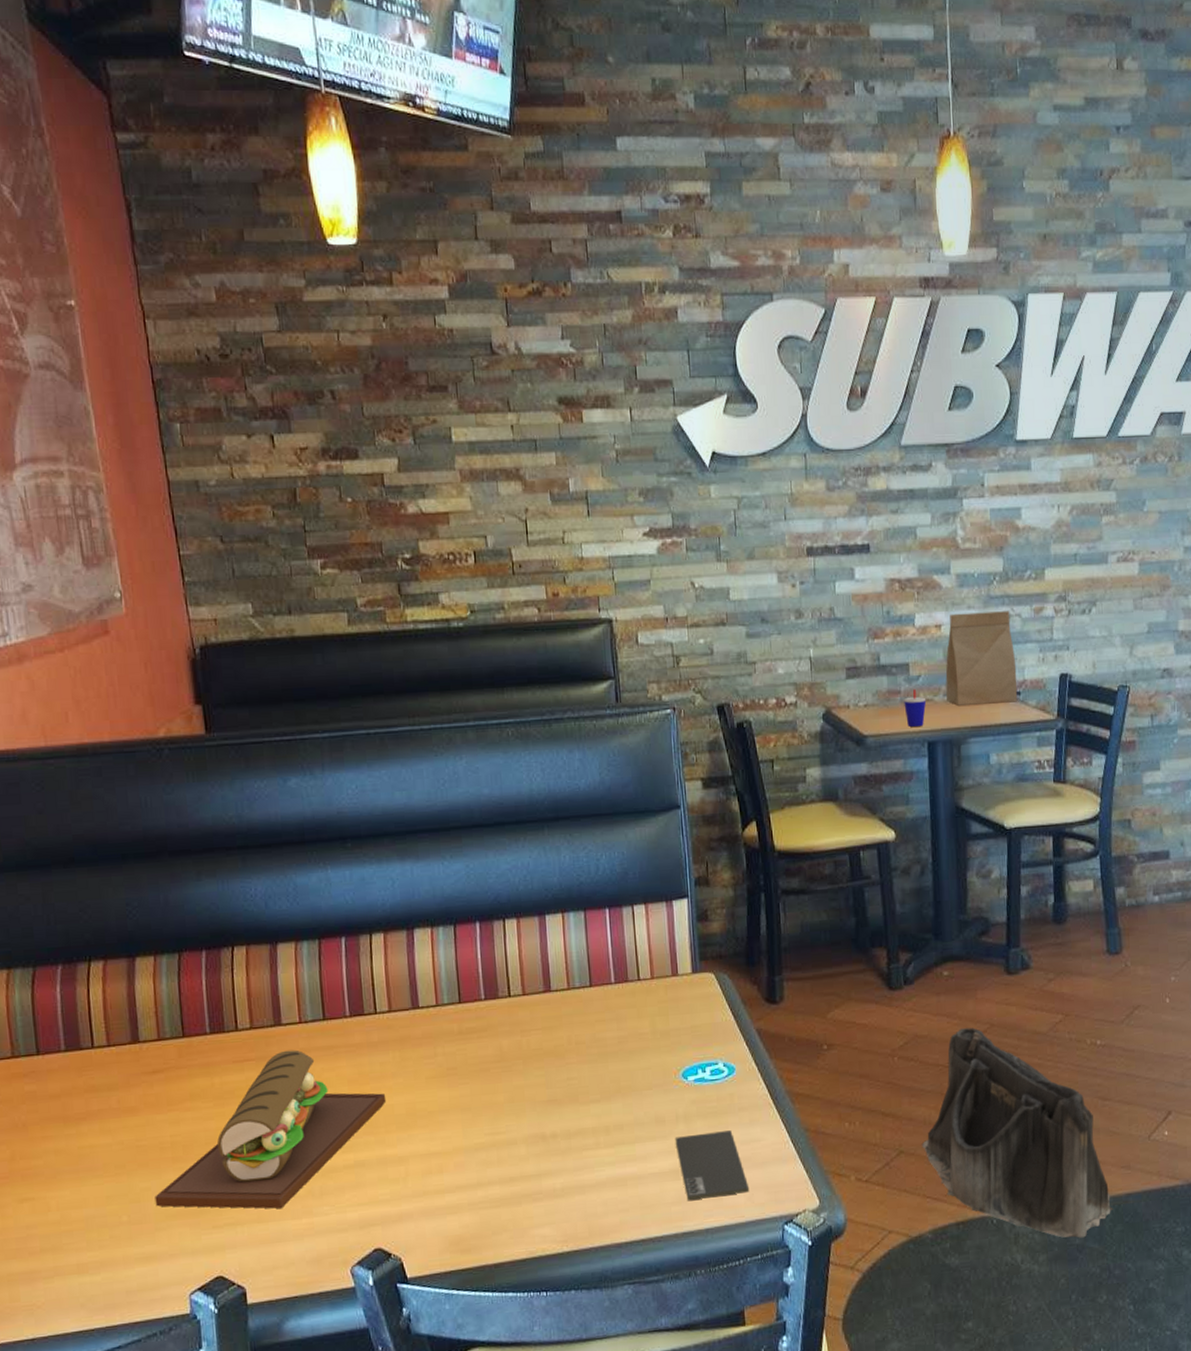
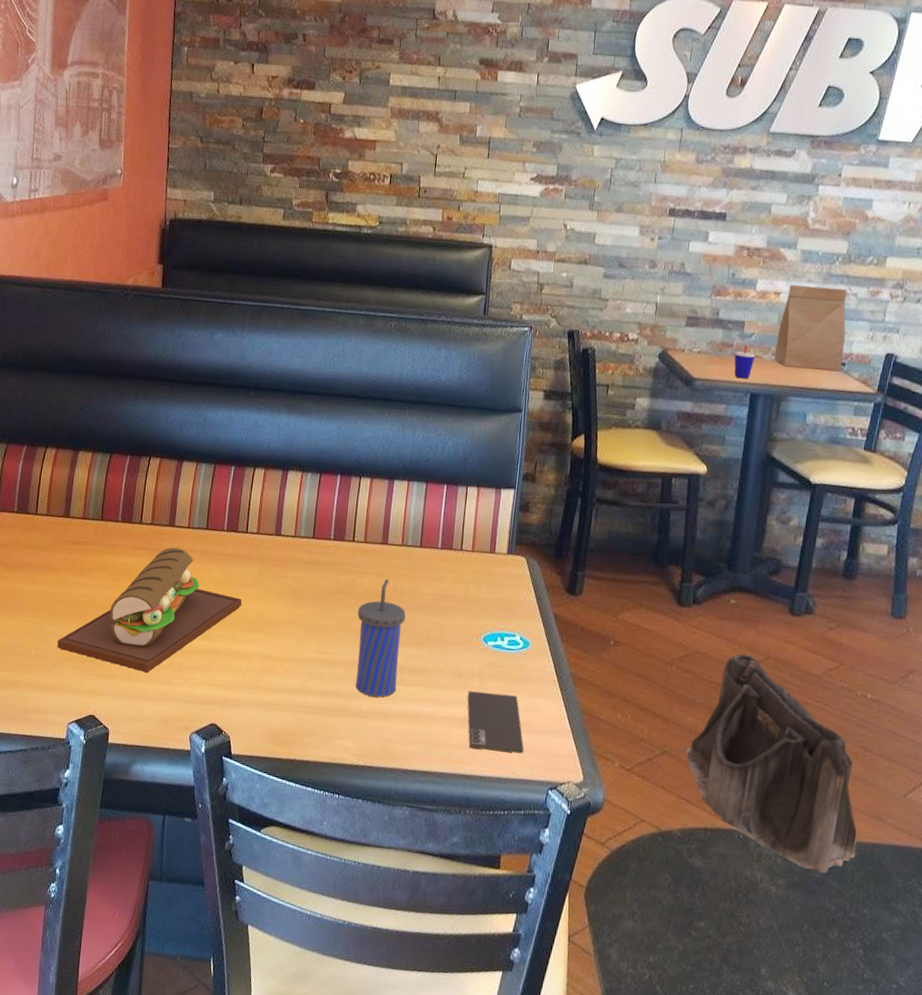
beverage cup: none [530,1031,592,1171] -> present [355,578,406,697]

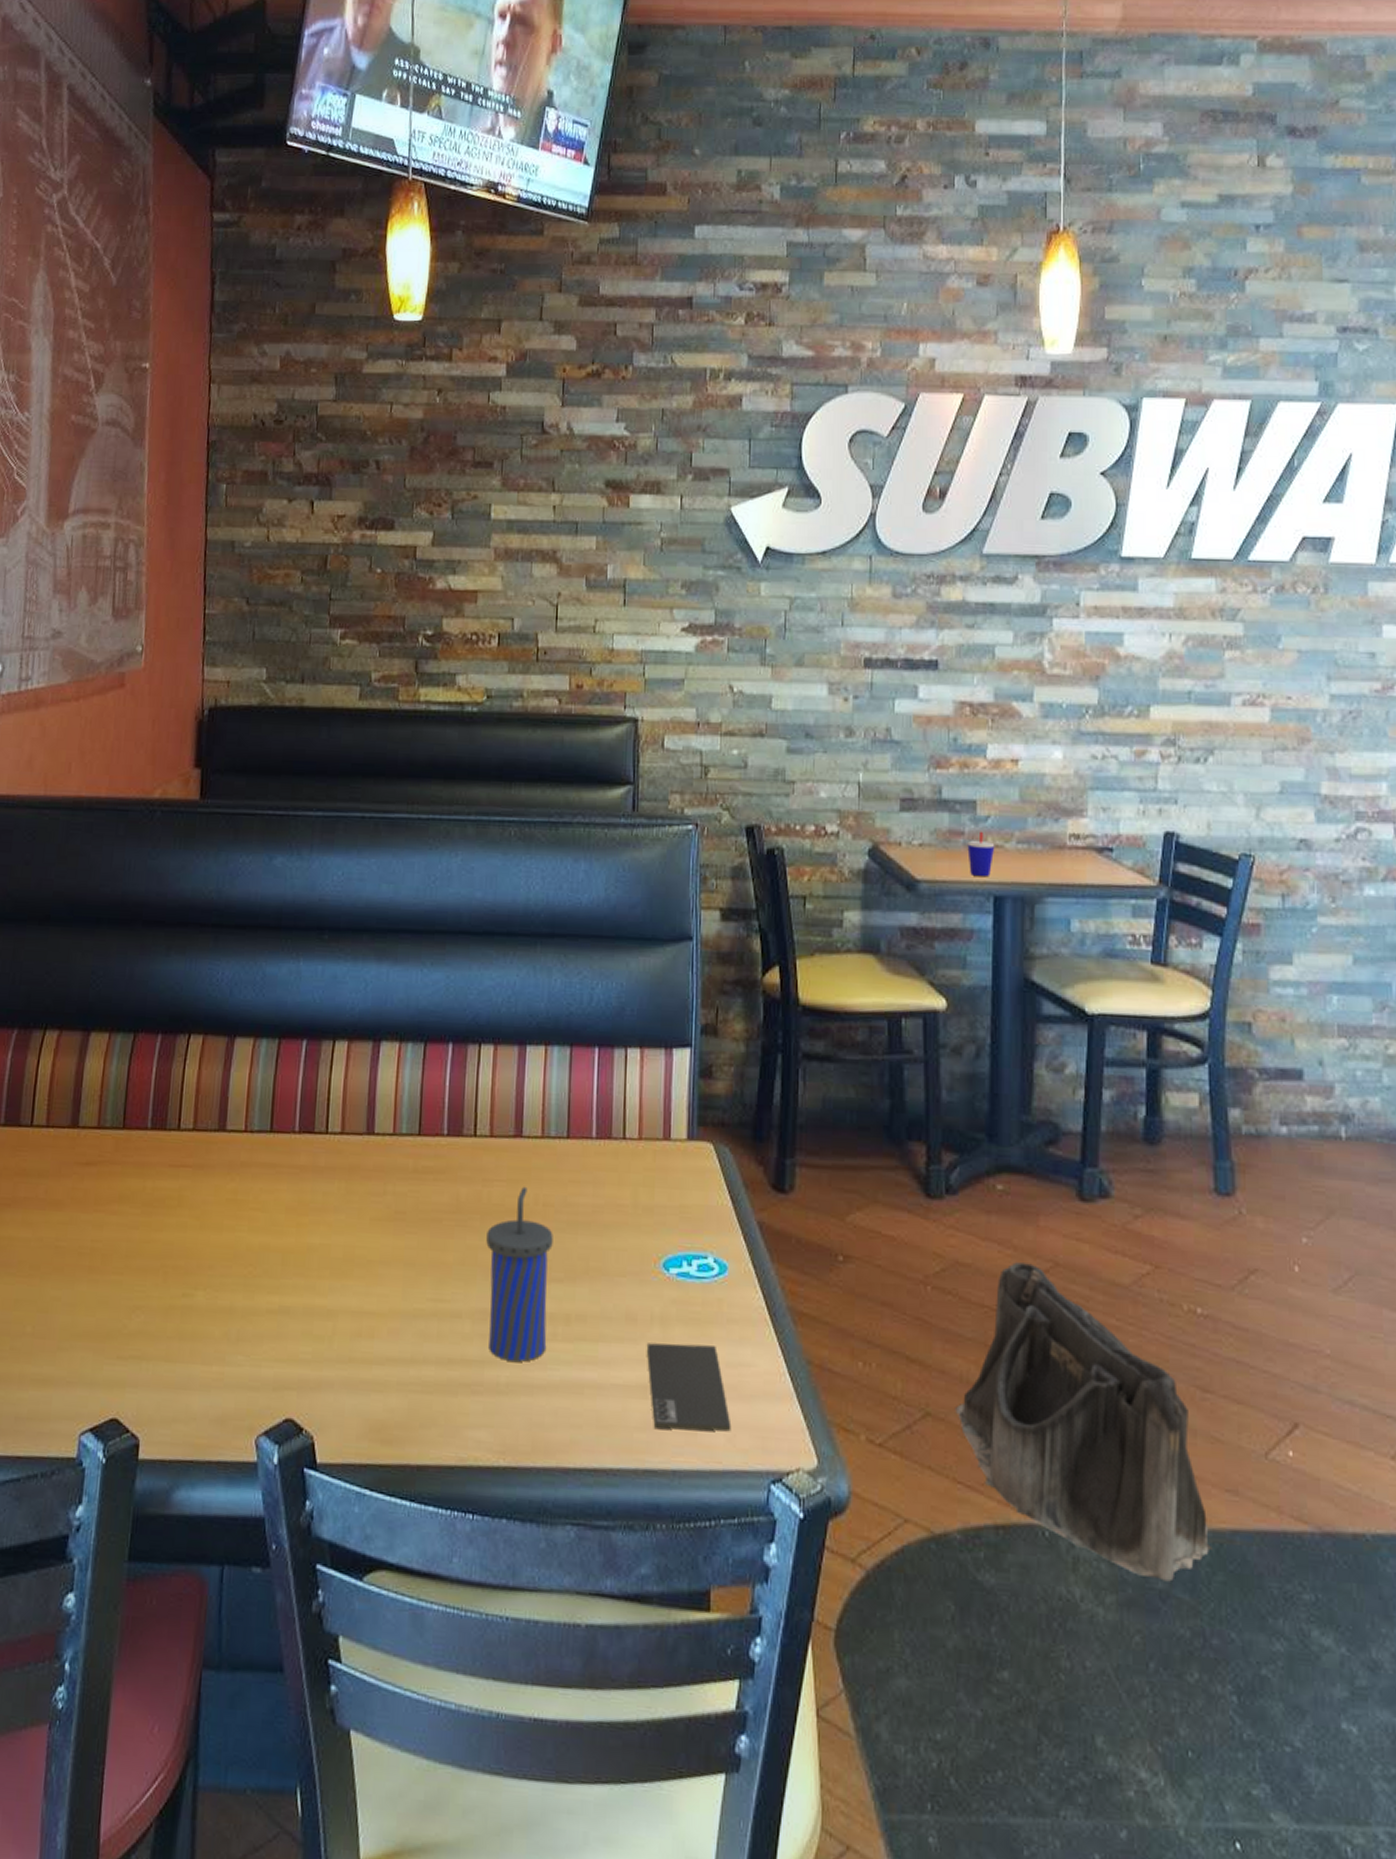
sandwich: present [57,547,242,672] -> none [63,1161,324,1348]
paper bag: present [774,284,847,372] -> none [1020,748,1110,861]

